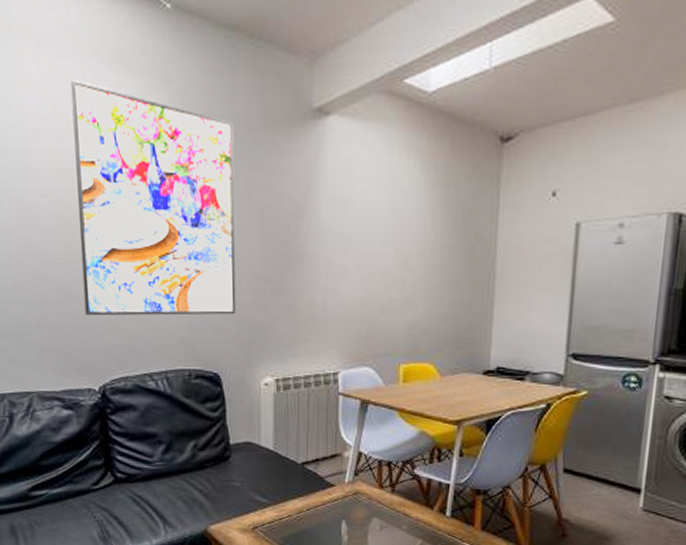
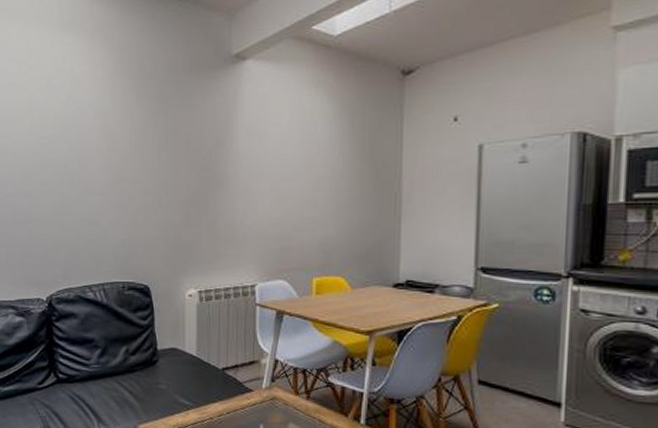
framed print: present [70,78,236,316] -> none [33,42,164,236]

